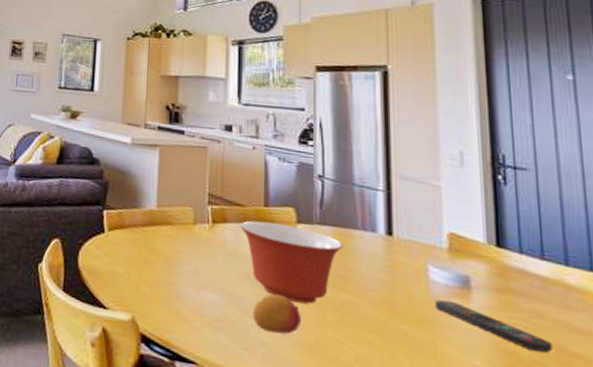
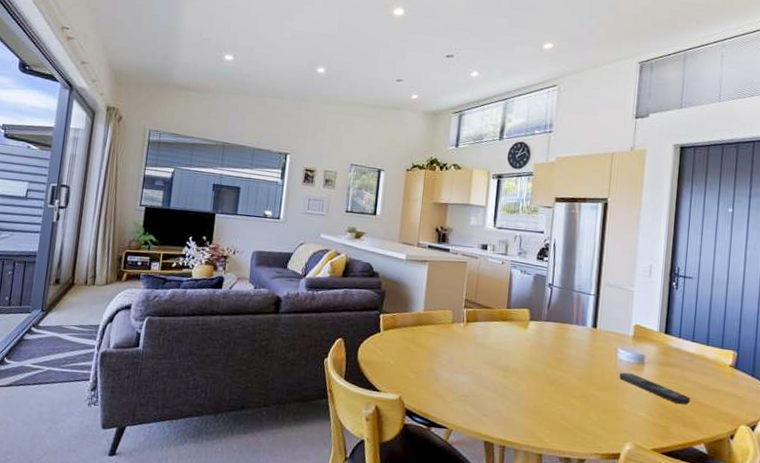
mixing bowl: present [239,220,343,304] -> none [487,319,561,380]
fruit: present [253,293,301,335] -> none [491,374,526,403]

